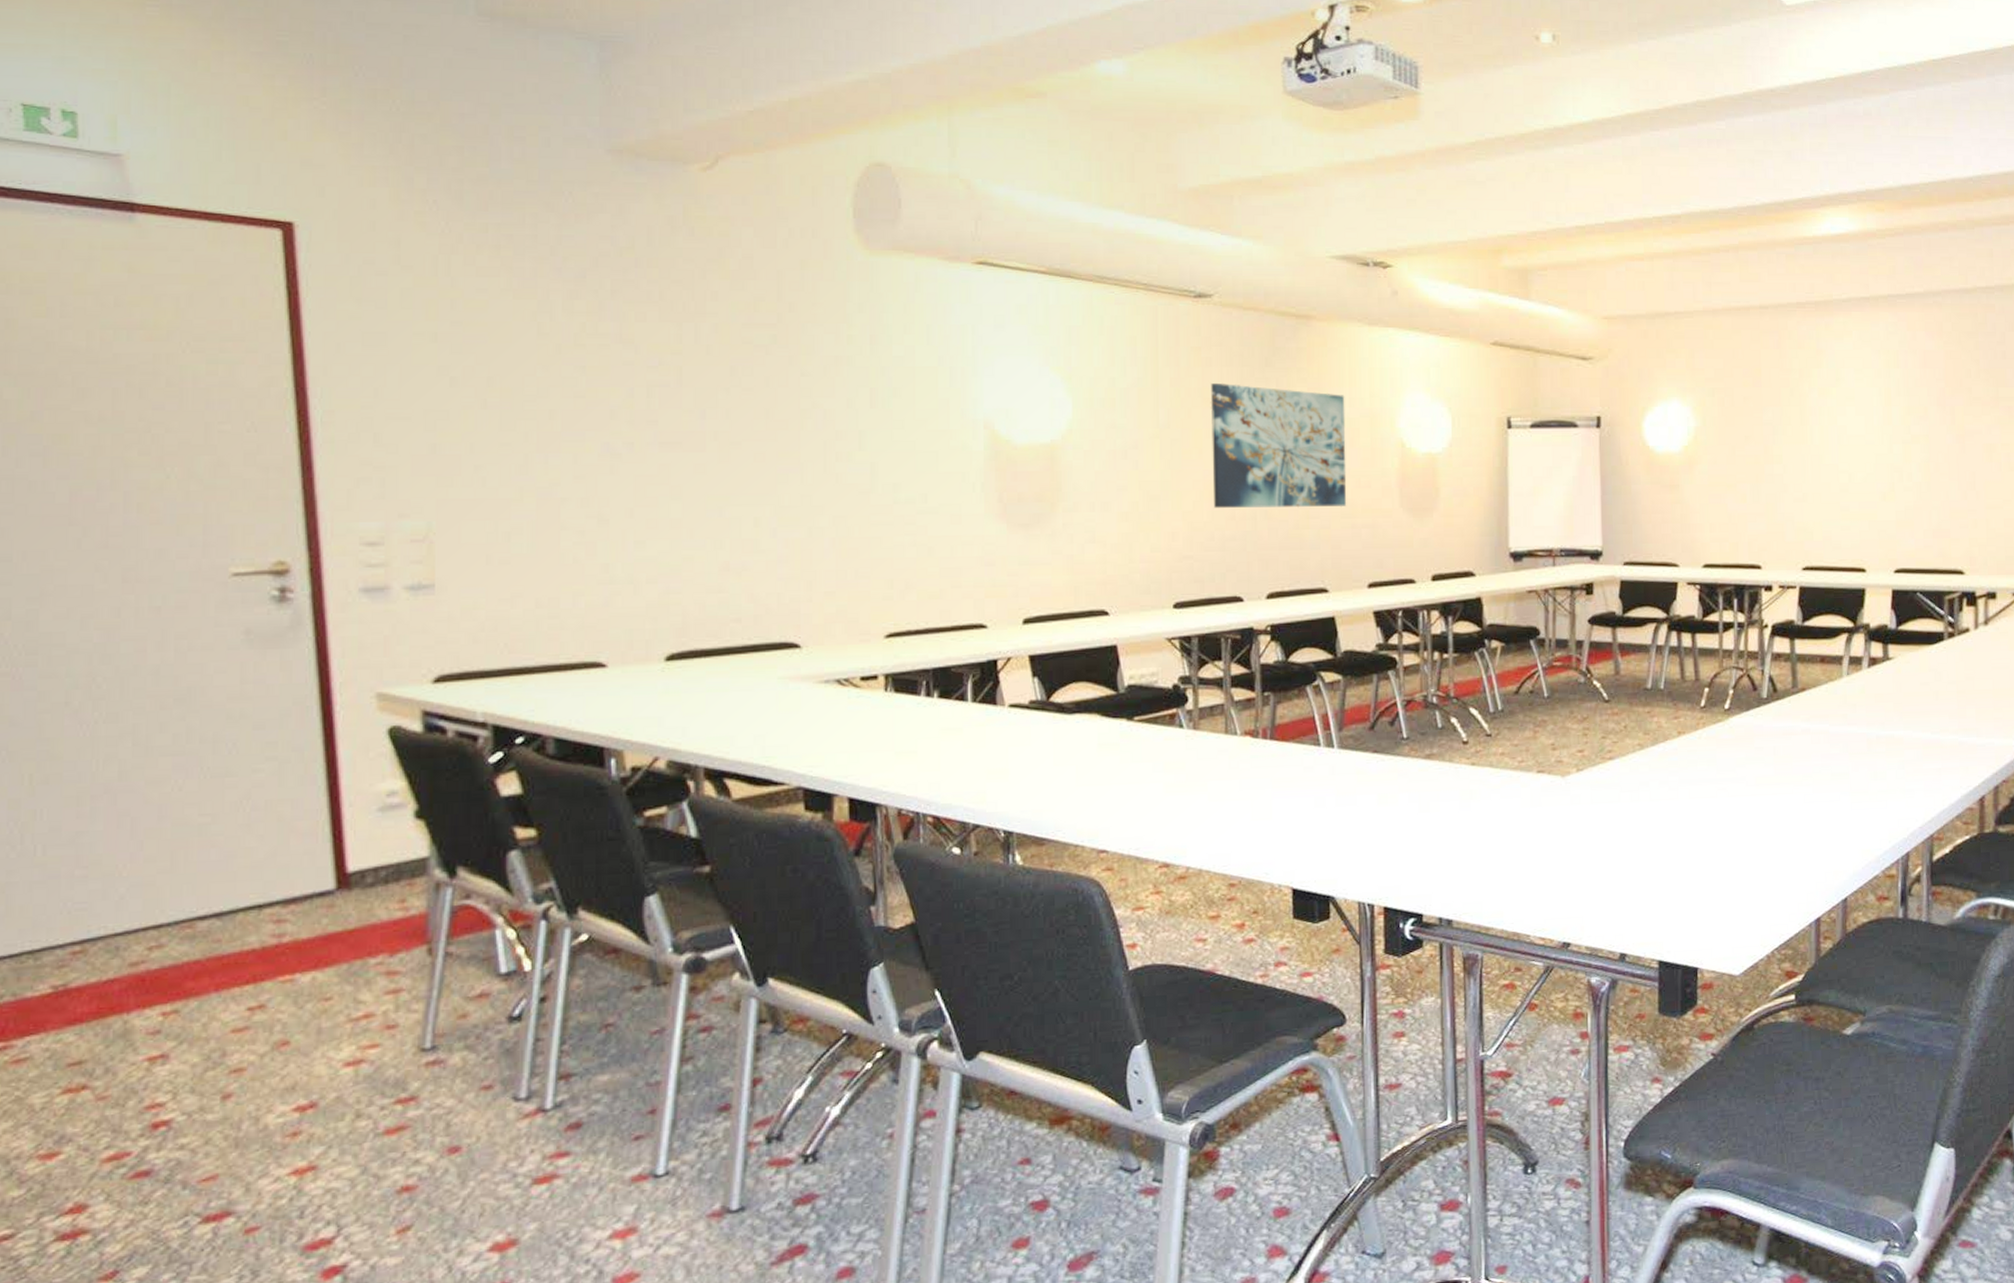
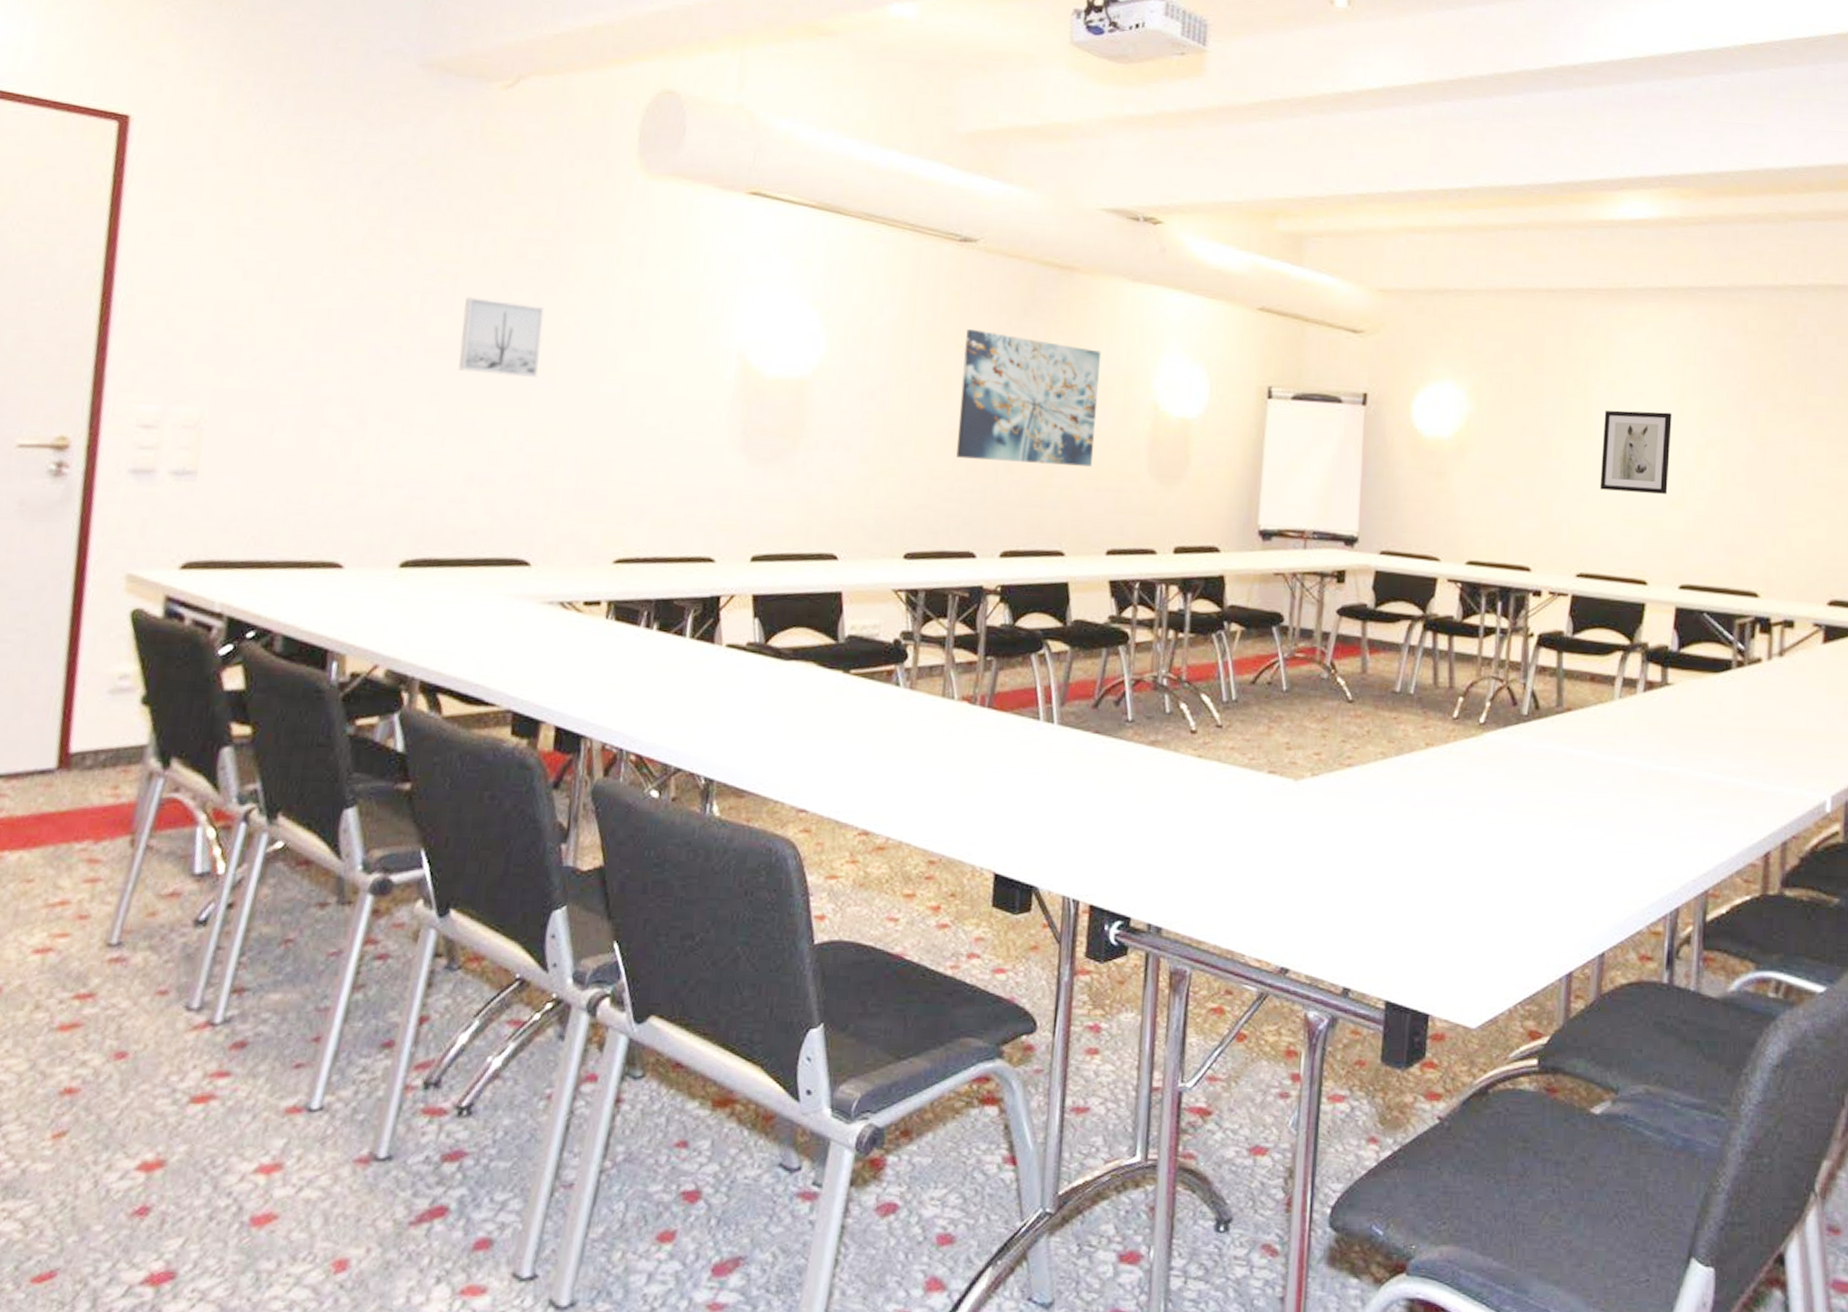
wall art: none [693,387,781,463] -> present [458,297,544,377]
wall art: none [1818,413,1880,489] -> present [1600,410,1672,494]

